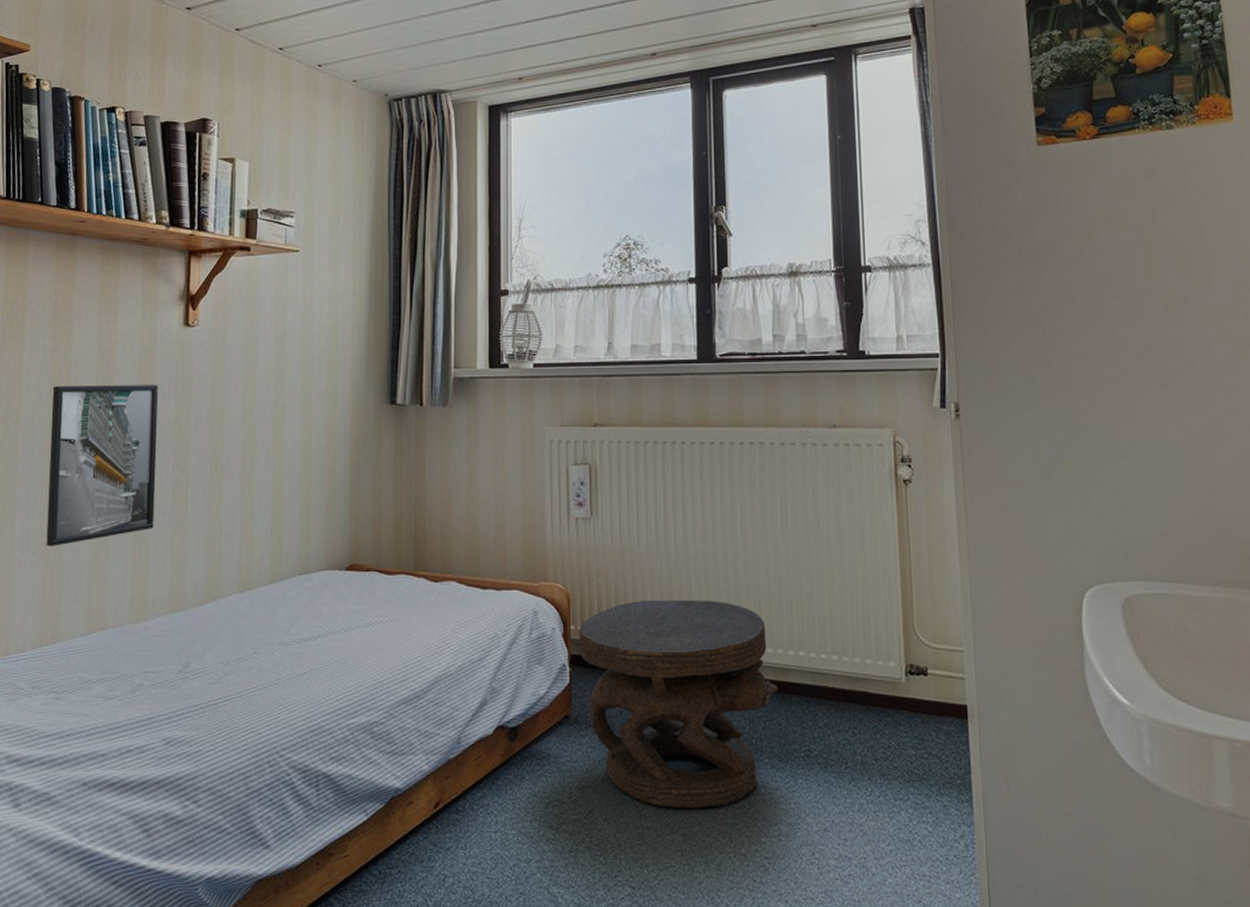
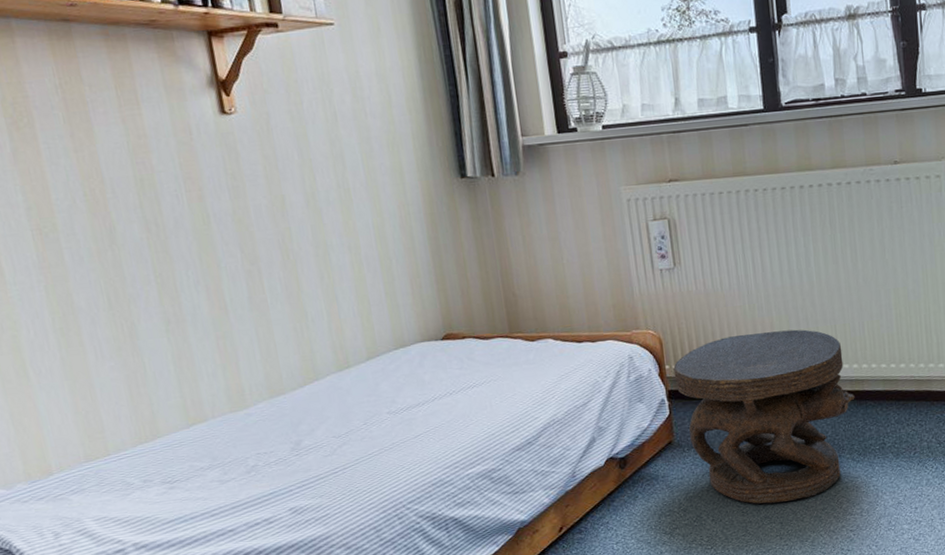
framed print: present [46,385,158,546] -> none [86,178,235,350]

